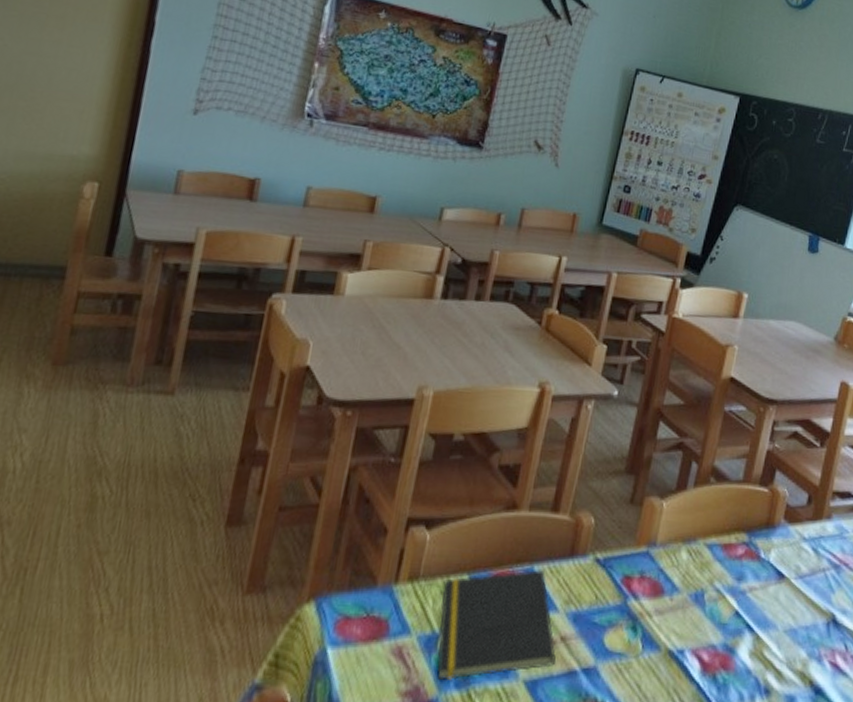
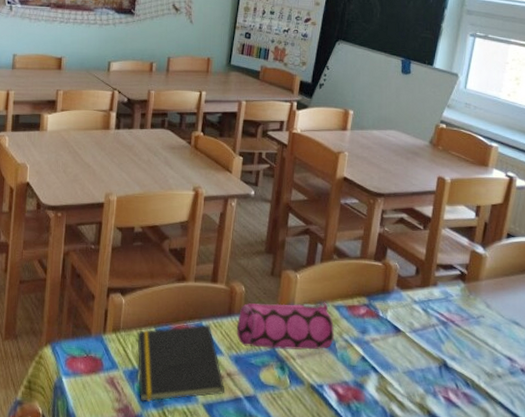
pencil case: none [578,539,705,604] -> present [236,302,335,350]

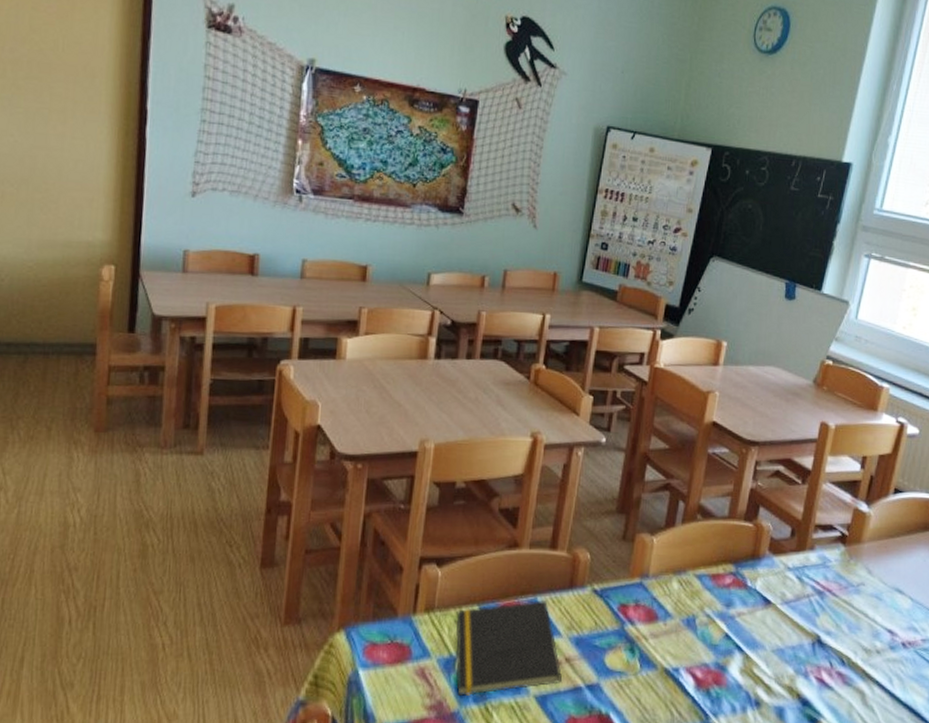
pencil case: present [236,302,335,350] -> none [578,570,695,629]

